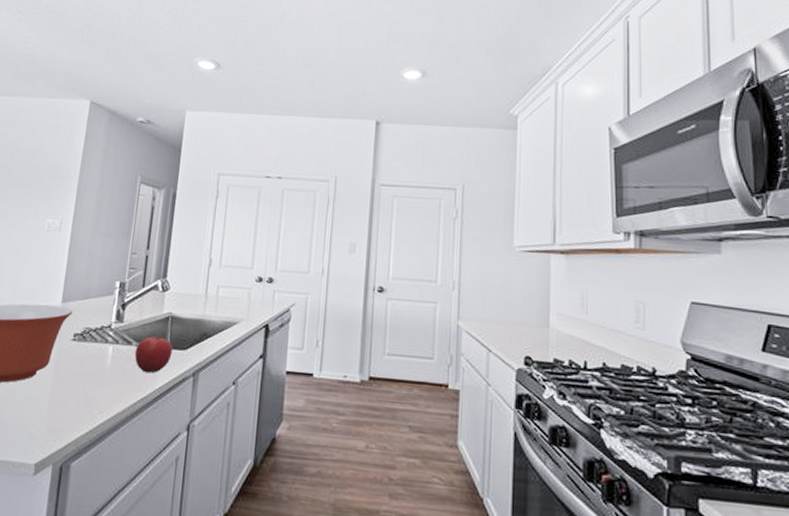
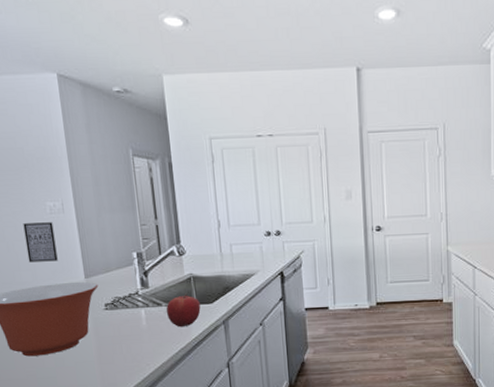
wall art: none [12,237,47,280] -> present [23,222,58,263]

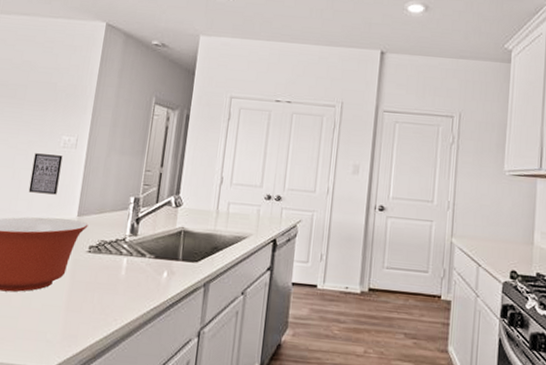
fruit: present [166,293,201,328] -> none [148,247,185,284]

